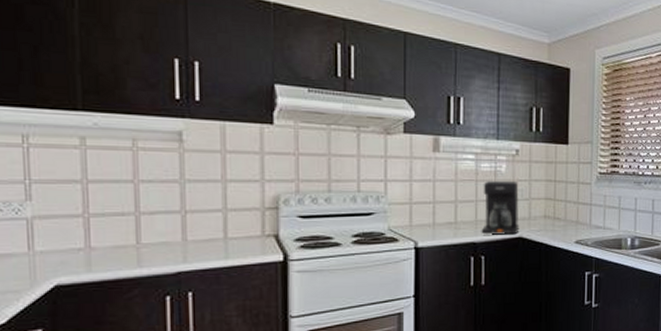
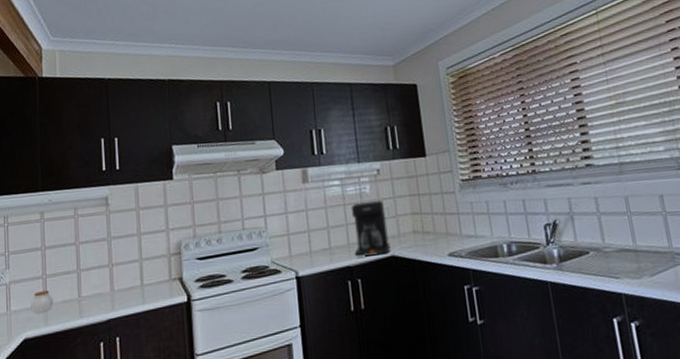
jar: none [64,232,101,257] -> present [30,290,54,314]

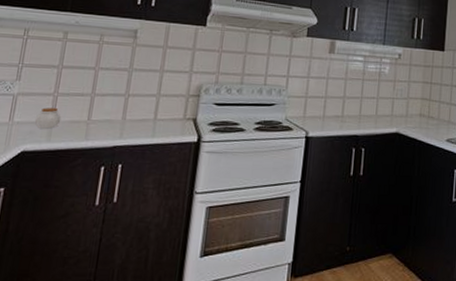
coffee maker: present [350,200,391,258] -> none [363,80,399,130]

